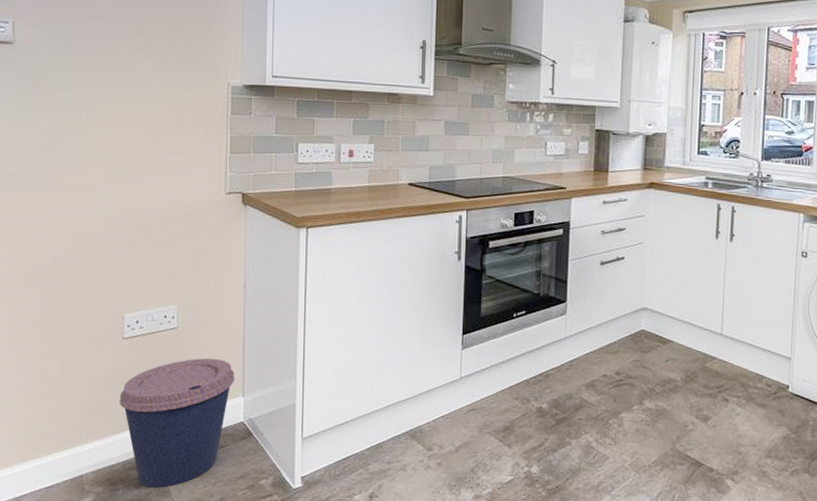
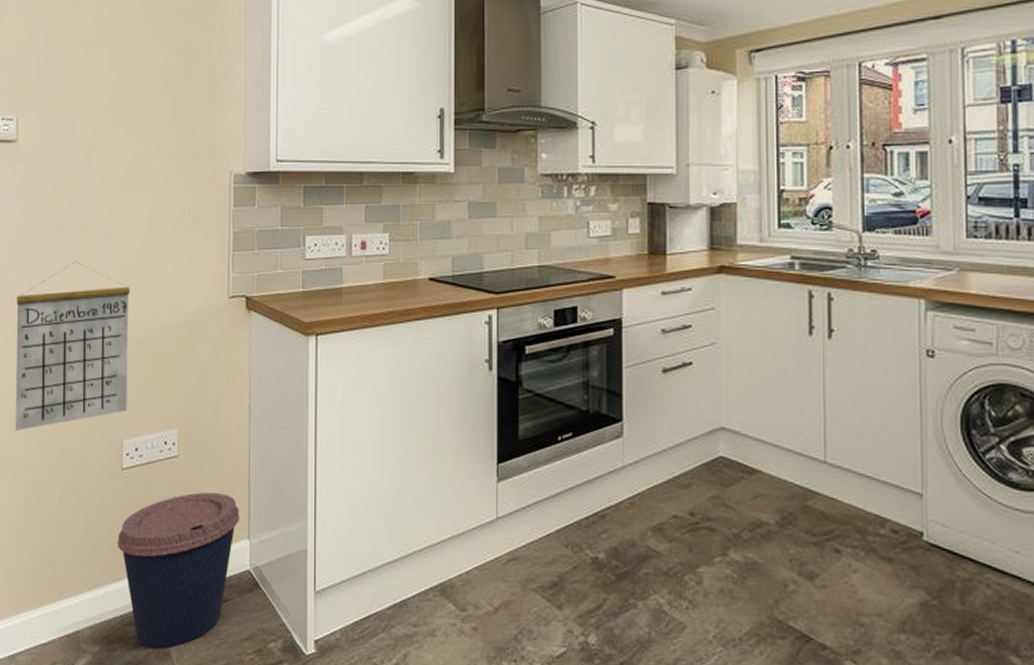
calendar: none [16,156,130,305] -> present [14,261,130,431]

